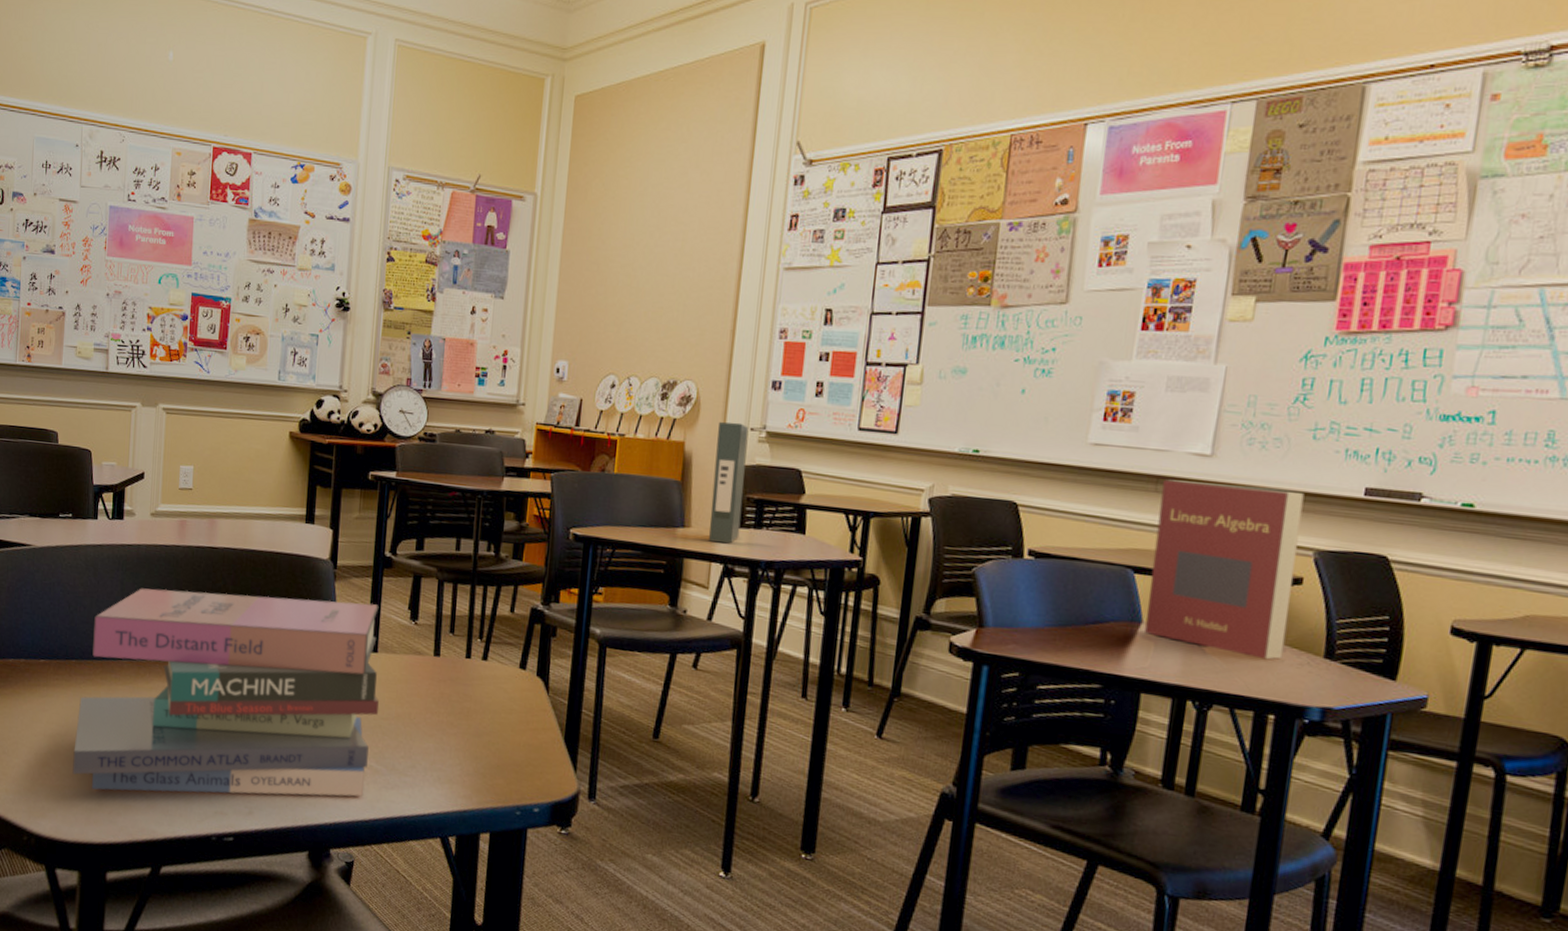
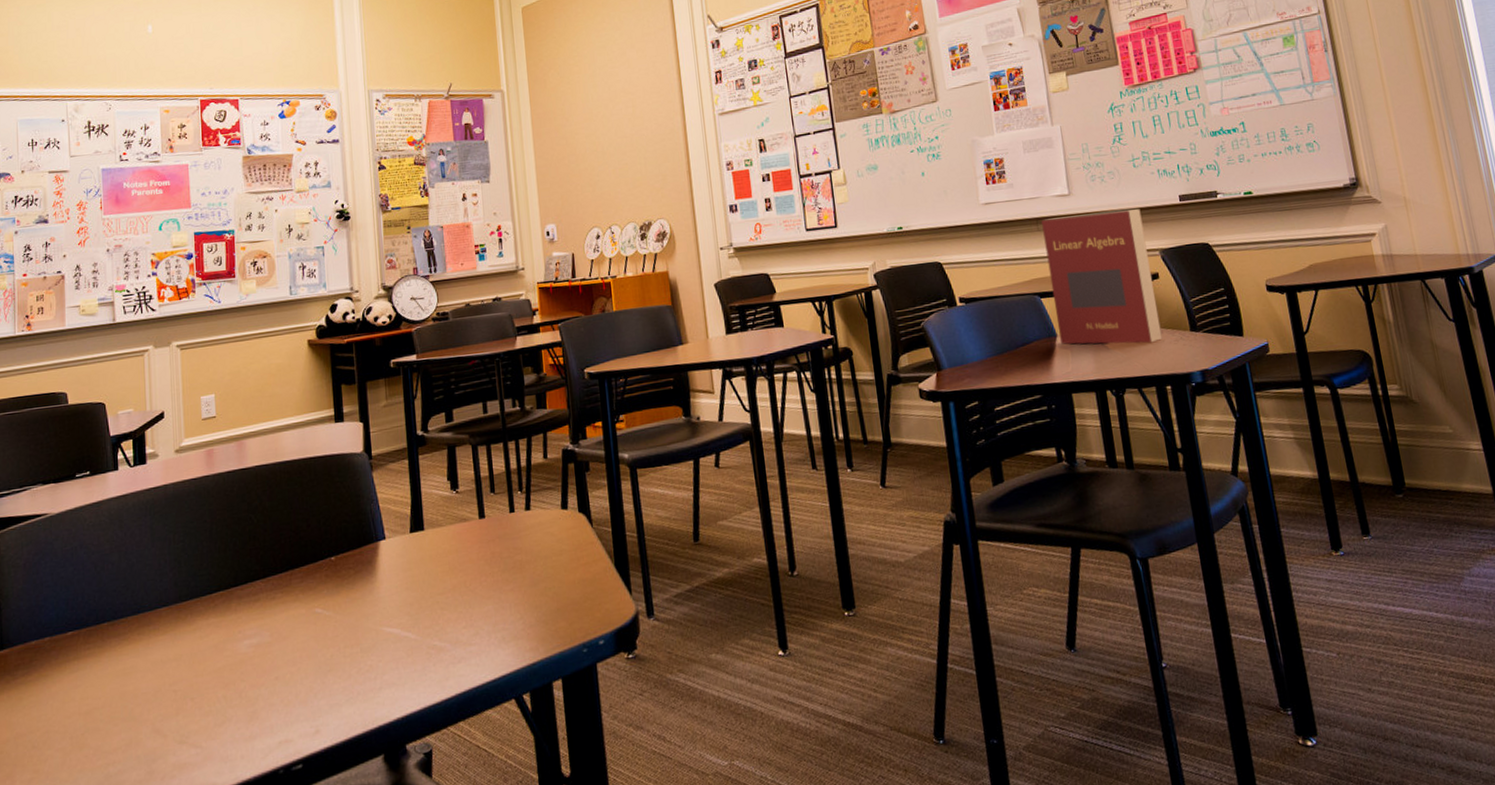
books: present [72,588,380,797] -> none [114,484,435,759]
binder: present [709,422,749,544] -> none [692,245,730,352]

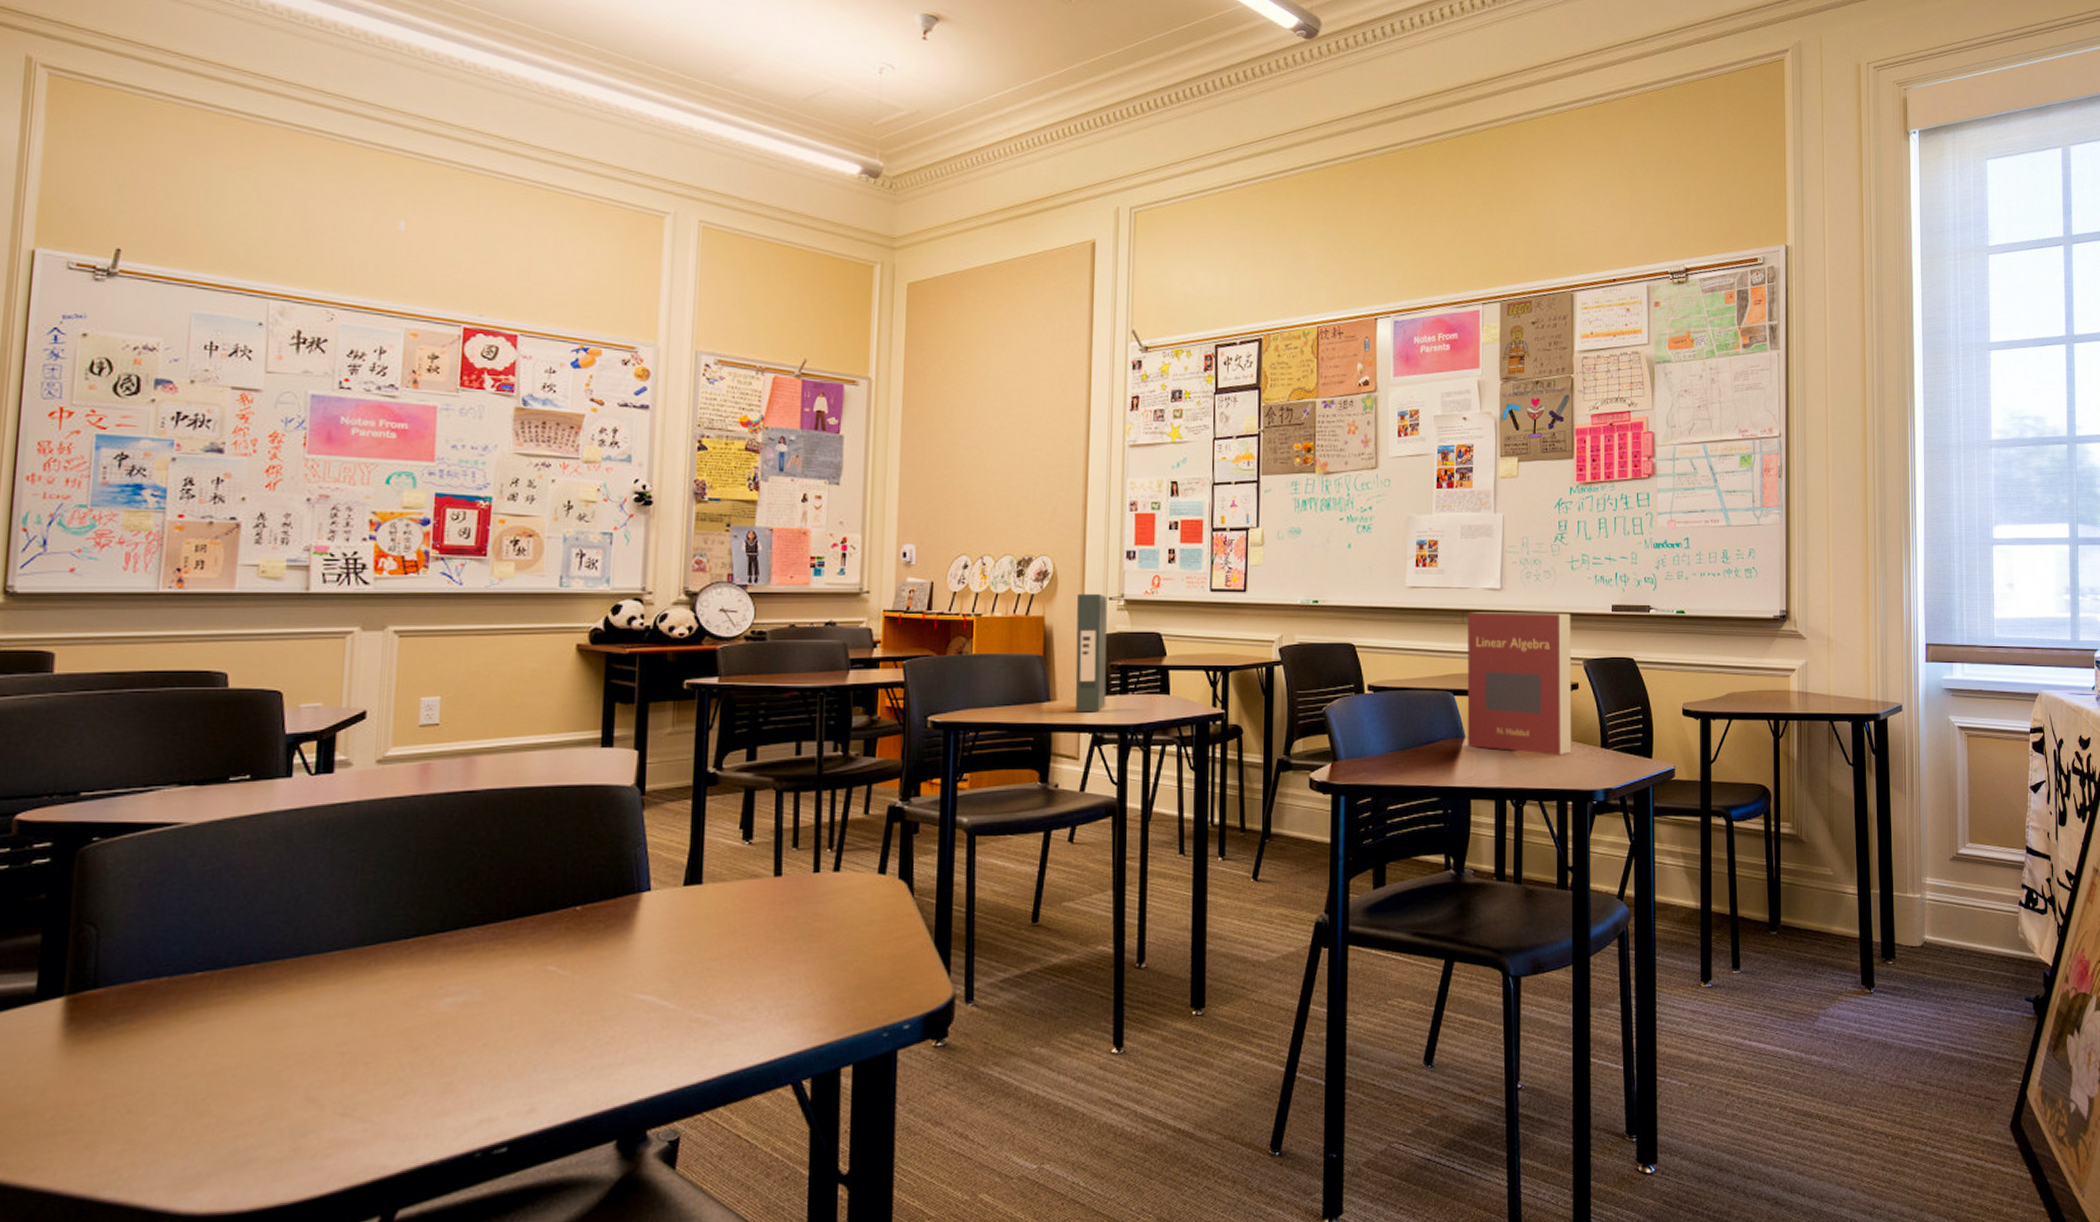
binder: none [692,245,730,352] -> present [1075,593,1107,713]

